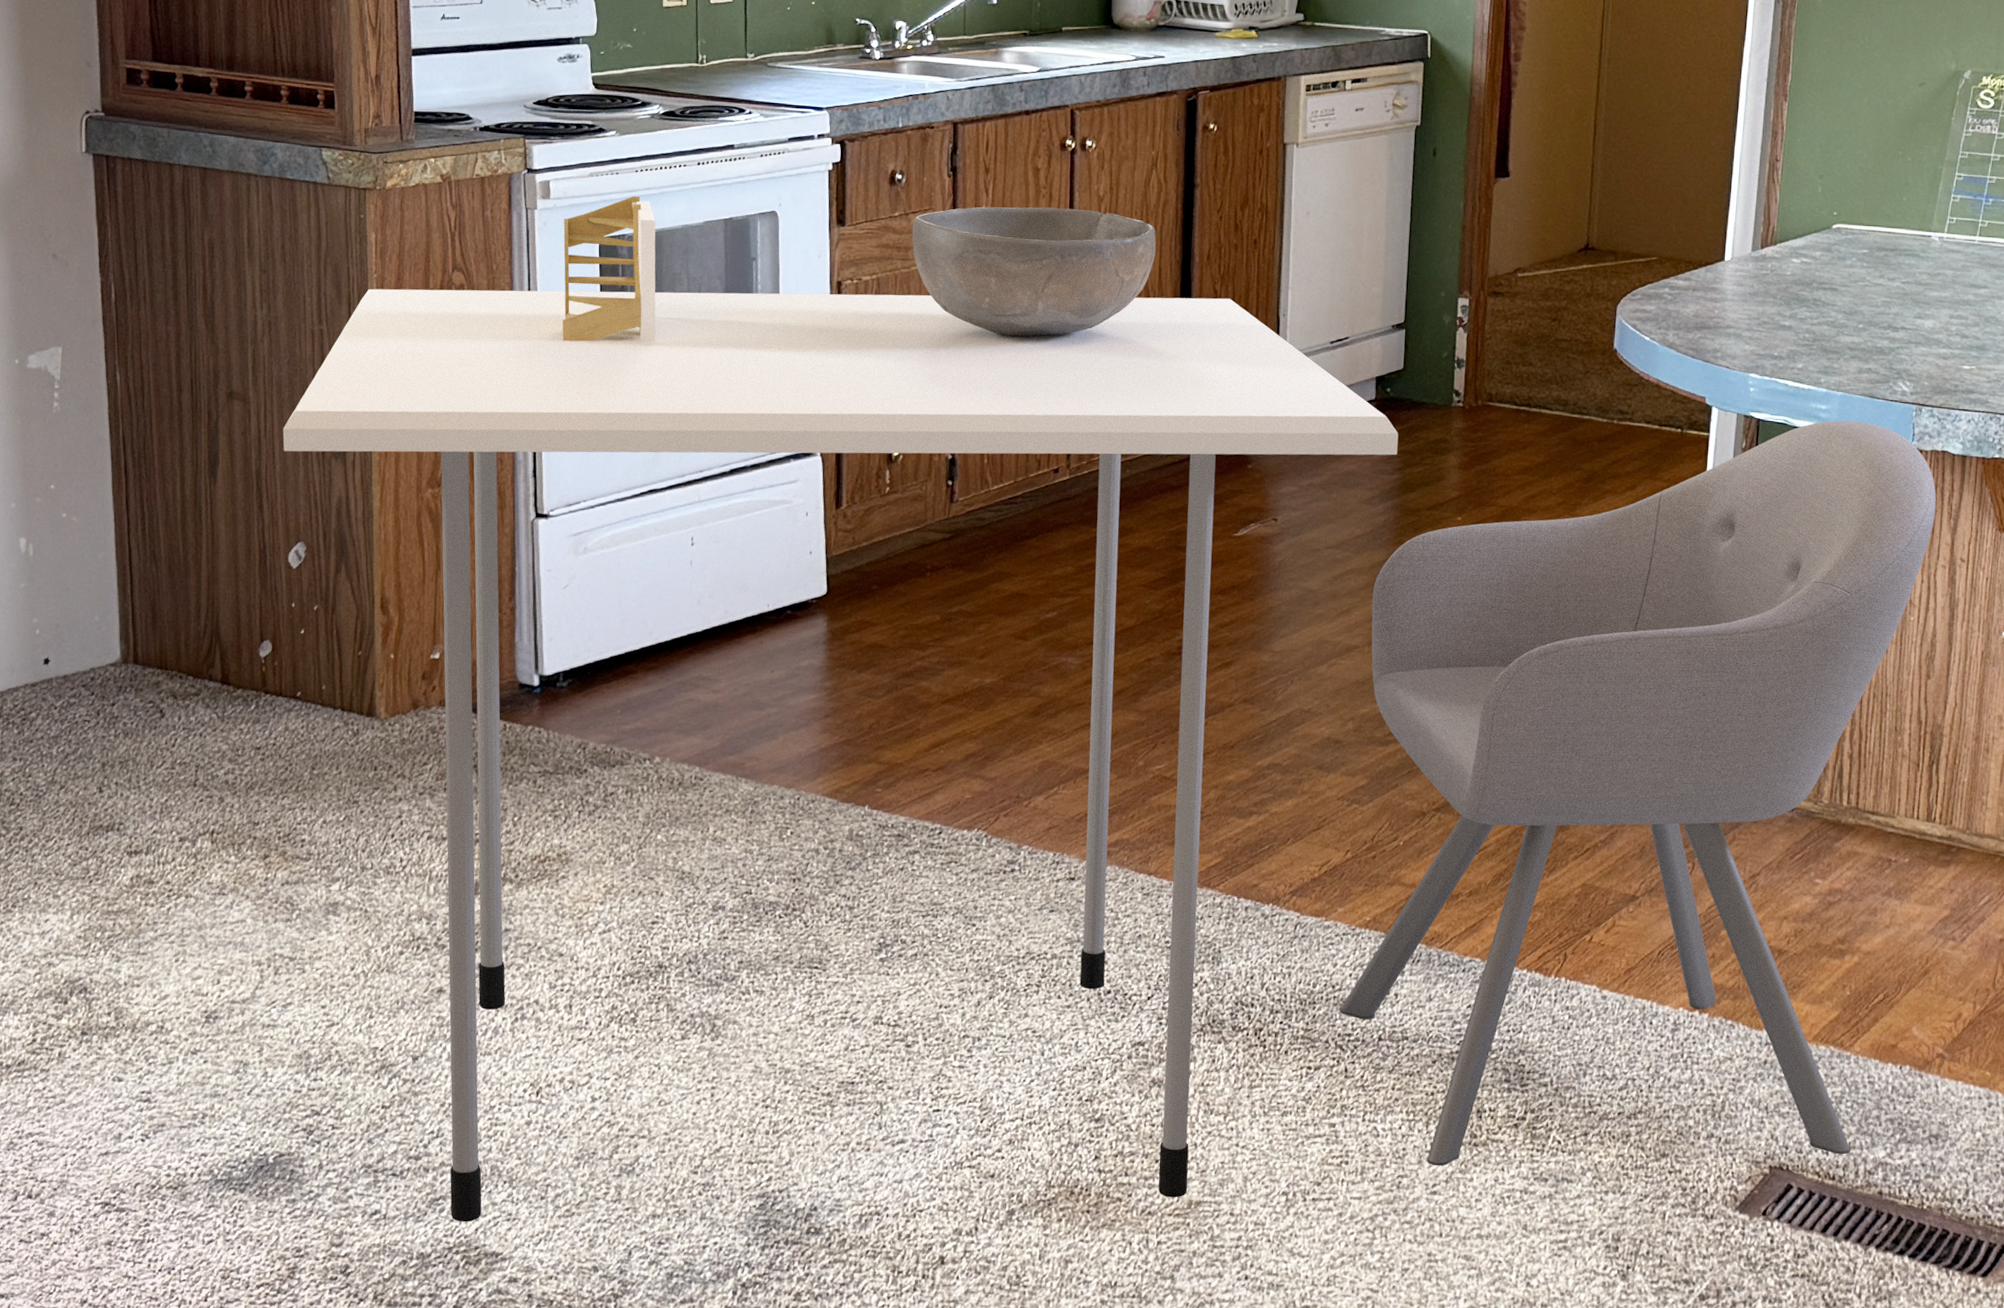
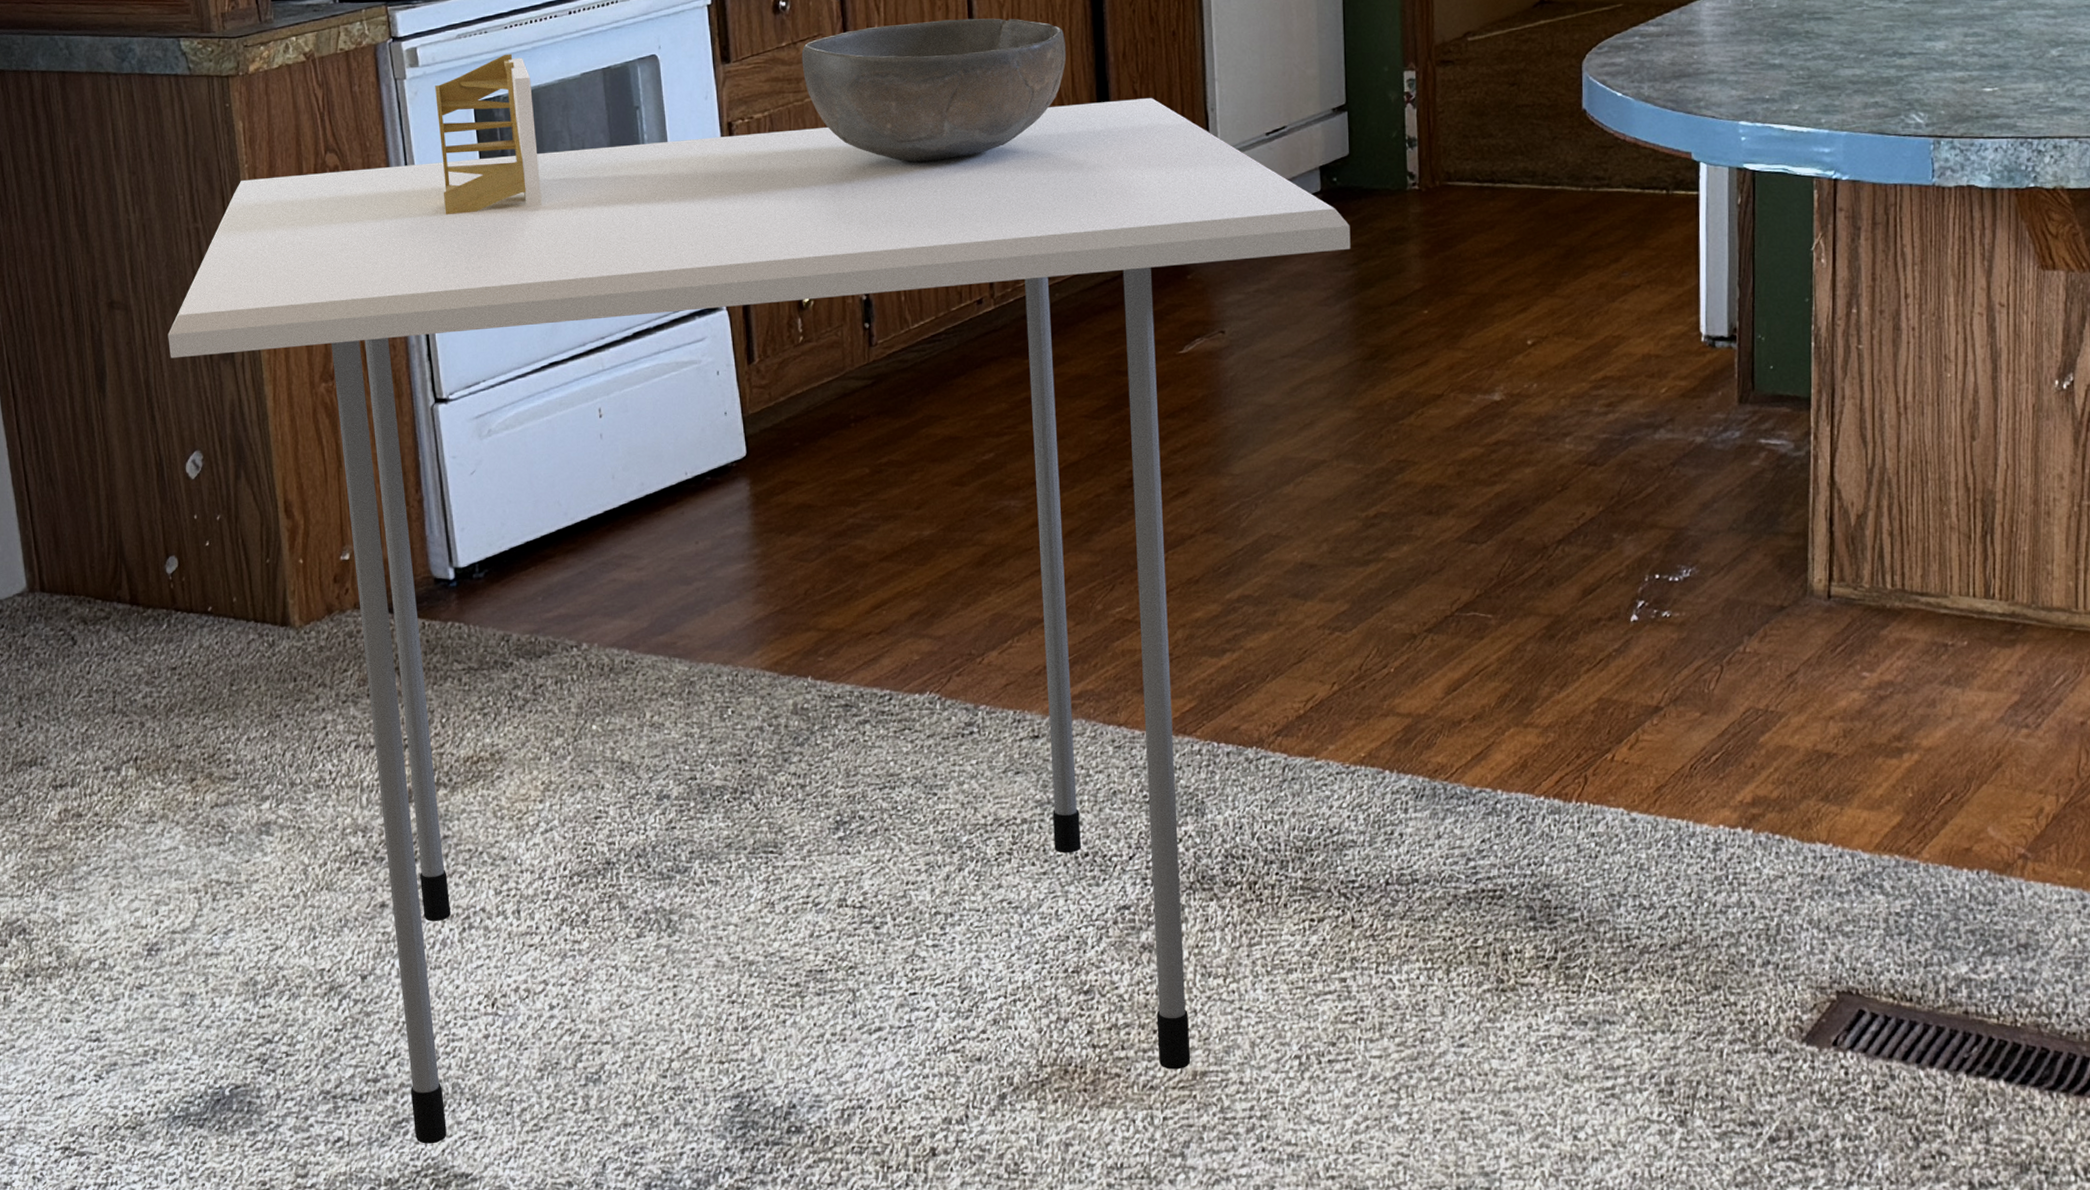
chair: present [1339,420,1936,1166] -> none [1336,161,1966,1016]

